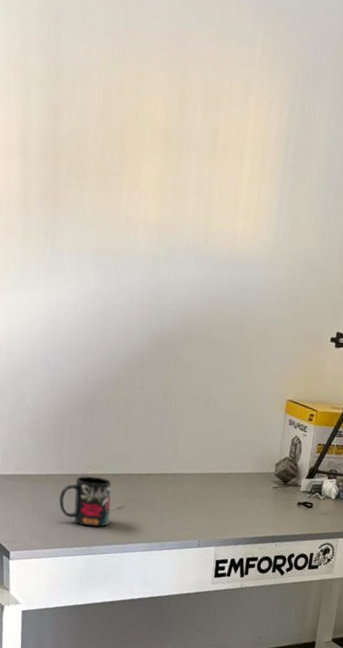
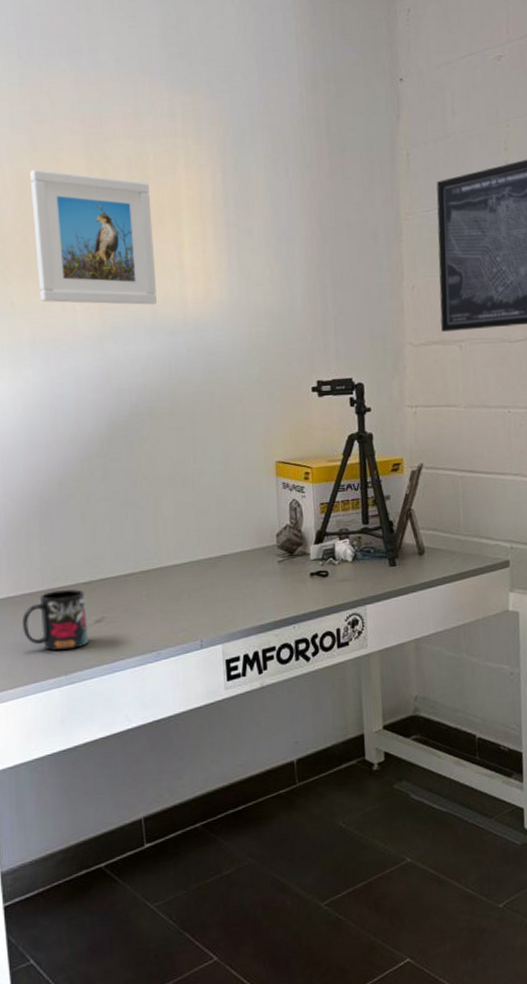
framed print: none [109,81,220,235] -> present [29,170,157,305]

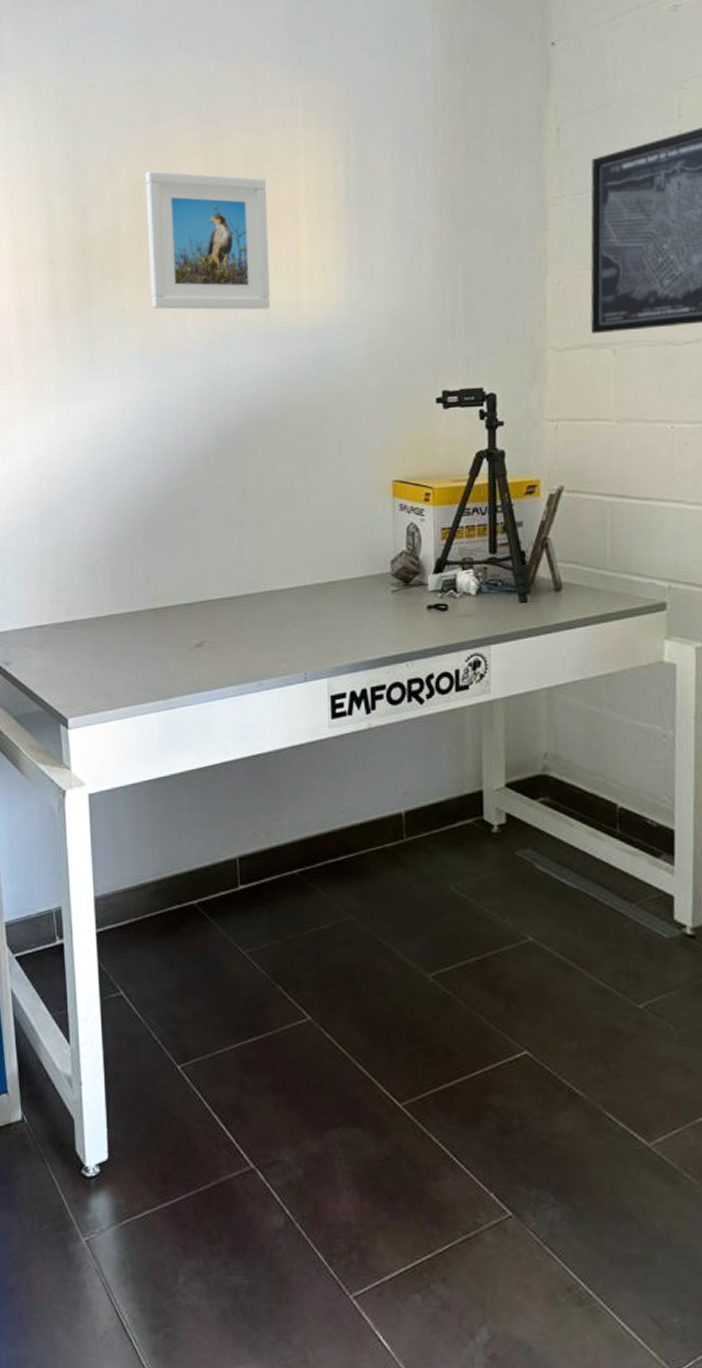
mug: present [21,589,89,651] -> none [122,609,189,674]

